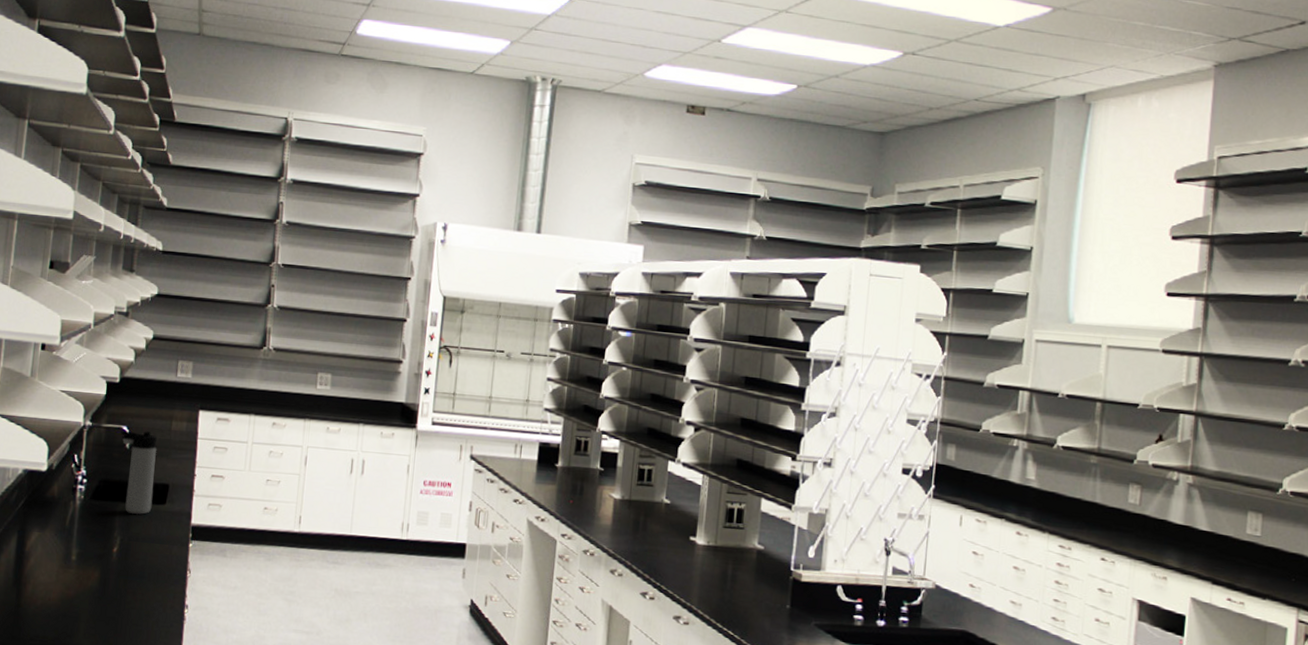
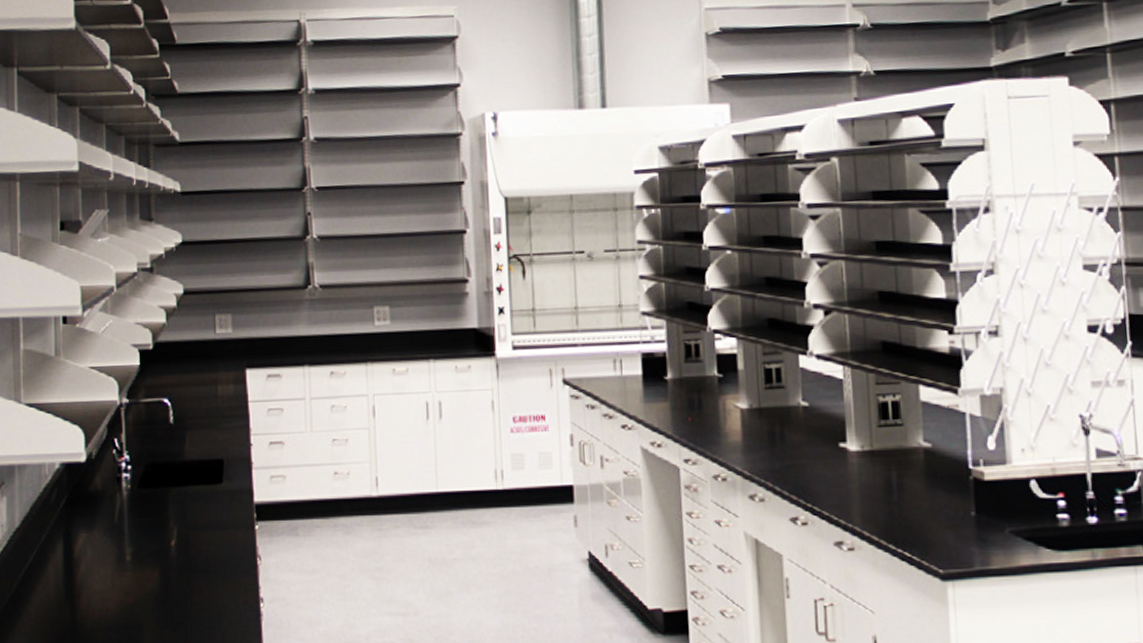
thermos bottle: present [120,430,157,515] -> none [161,401,208,499]

